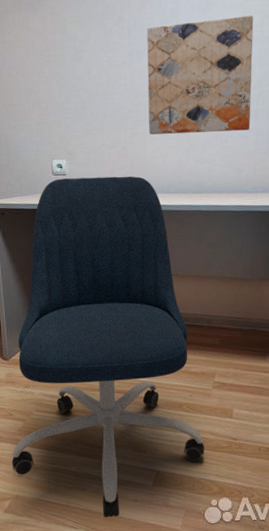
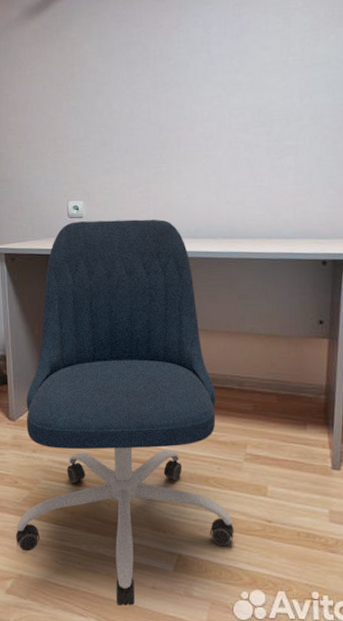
wall art: present [146,15,254,135] -> none [173,42,293,174]

